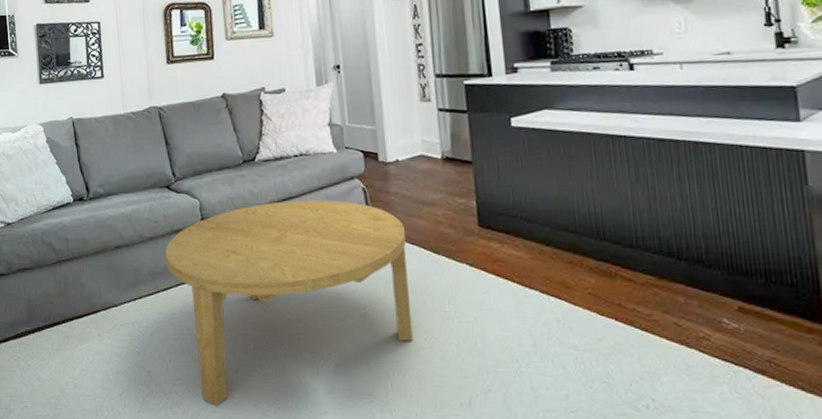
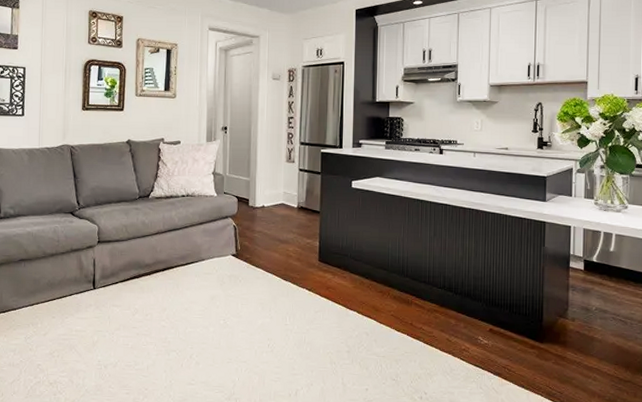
coffee table: present [165,199,413,406] -> none [63,231,264,394]

